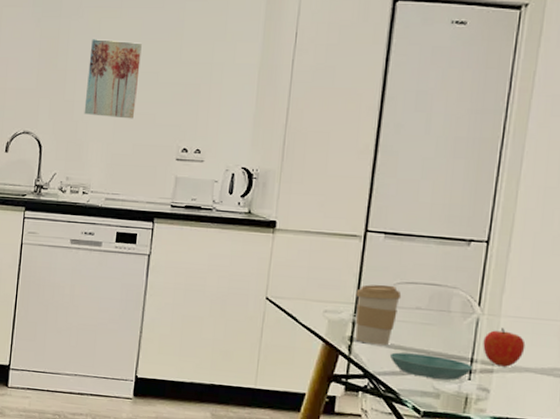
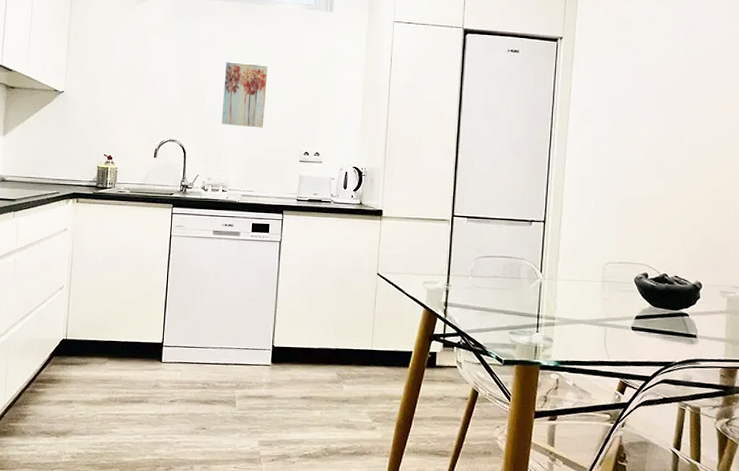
coffee cup: present [355,284,402,346] -> none [448,258,483,308]
saucer: present [389,352,473,380] -> none [476,313,540,333]
fruit: present [483,328,526,367] -> none [546,289,577,320]

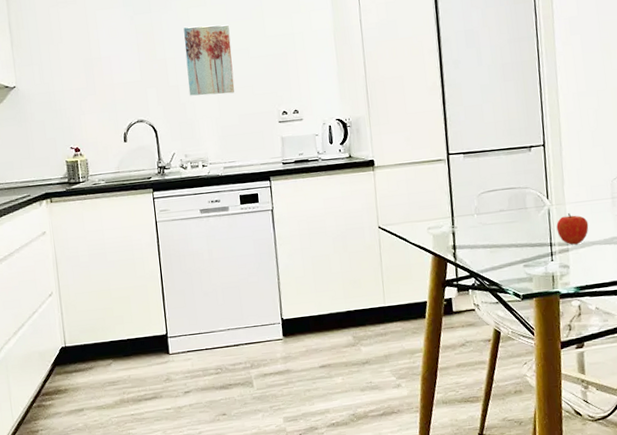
fruit: none [546,289,577,320] -> present [556,213,589,245]

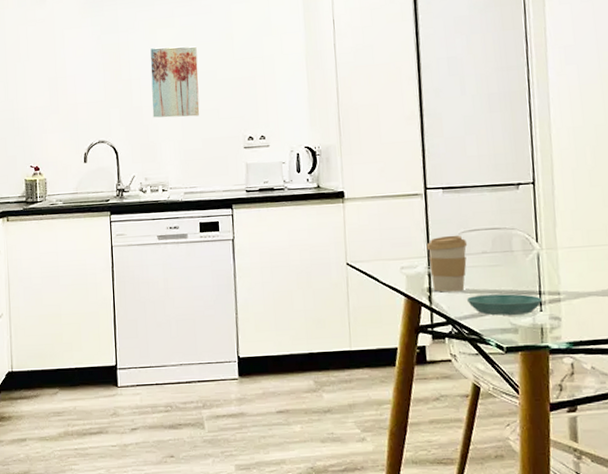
coffee cup: none [450,196,487,249] -> present [426,235,468,292]
saucer: none [487,246,553,267] -> present [466,294,543,316]
fruit: present [556,213,589,245] -> none [546,259,585,295]

